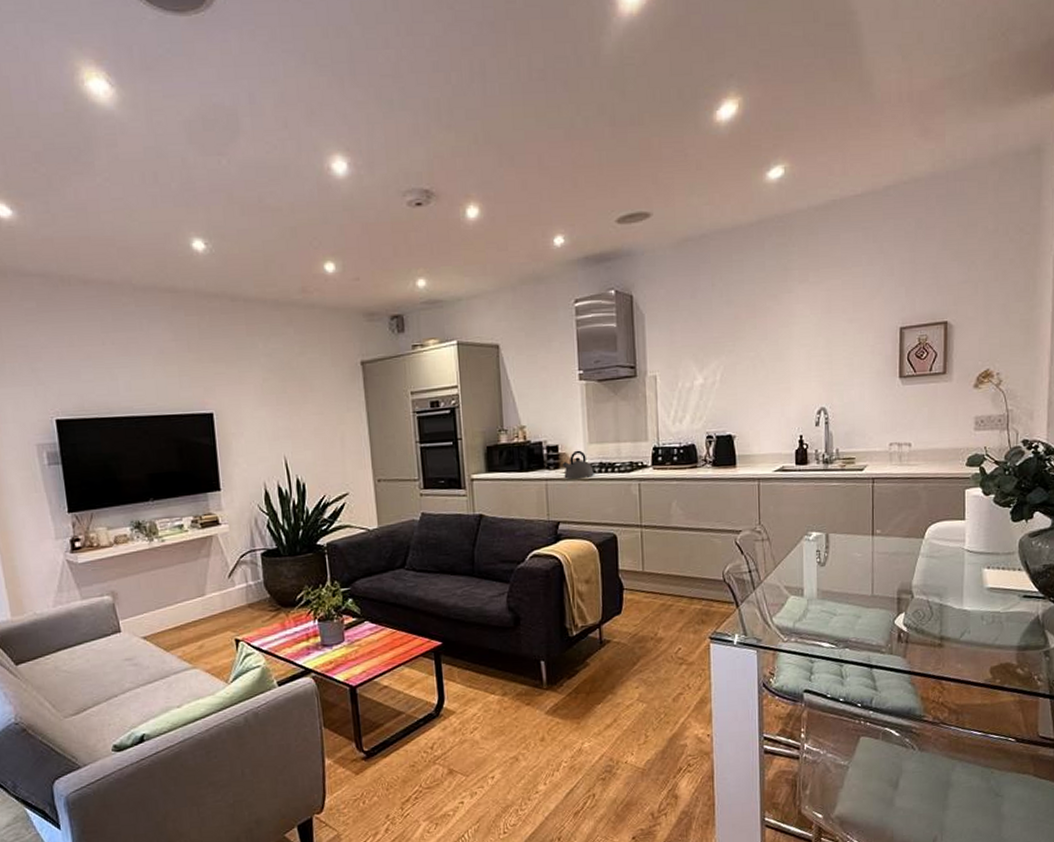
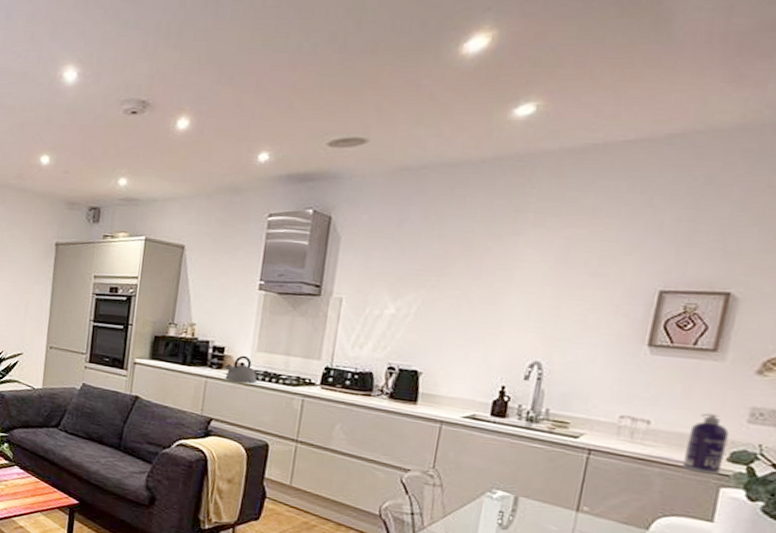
spray bottle: none [937,427,964,481] -> present [681,413,729,476]

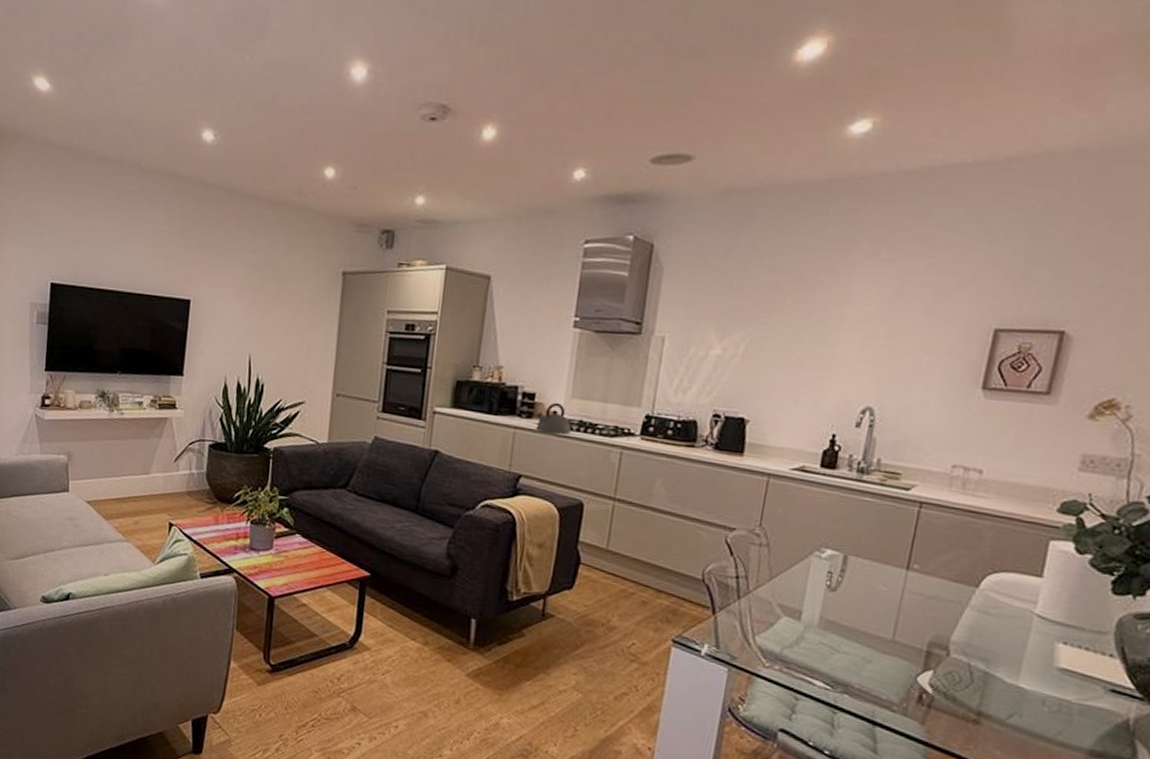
spray bottle: present [681,413,729,476] -> none [1012,461,1060,528]

